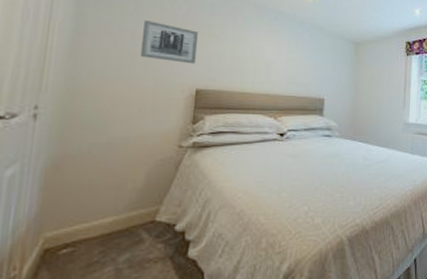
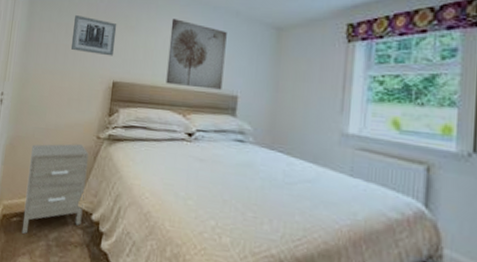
nightstand: none [76,156,169,265] -> present [21,144,89,234]
wall art: none [255,30,313,94] -> present [166,19,227,90]

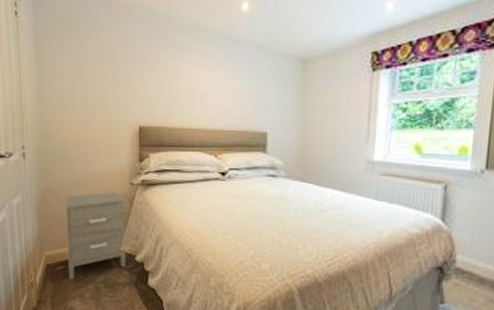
wall art: present [70,15,117,56] -> none [88,58,137,100]
wall art: present [166,19,227,90] -> none [193,56,252,128]

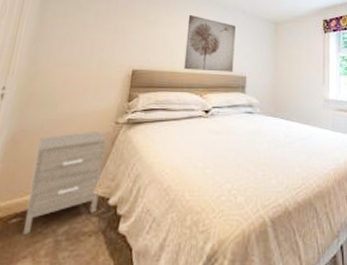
wall art: none [193,56,252,128] -> present [184,15,236,72]

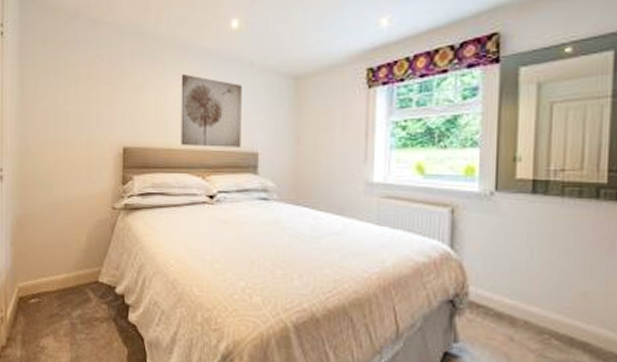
nightstand: present [22,132,106,234] -> none [41,217,105,315]

